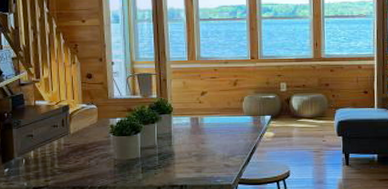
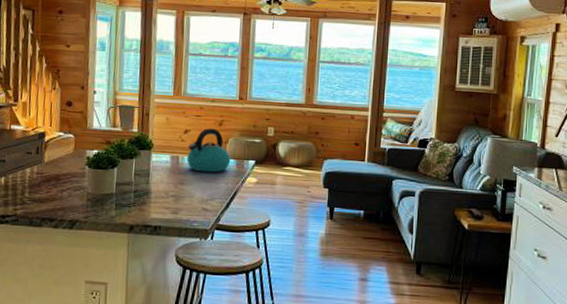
kettle: none [206,89,248,131] -> present [187,128,231,173]

